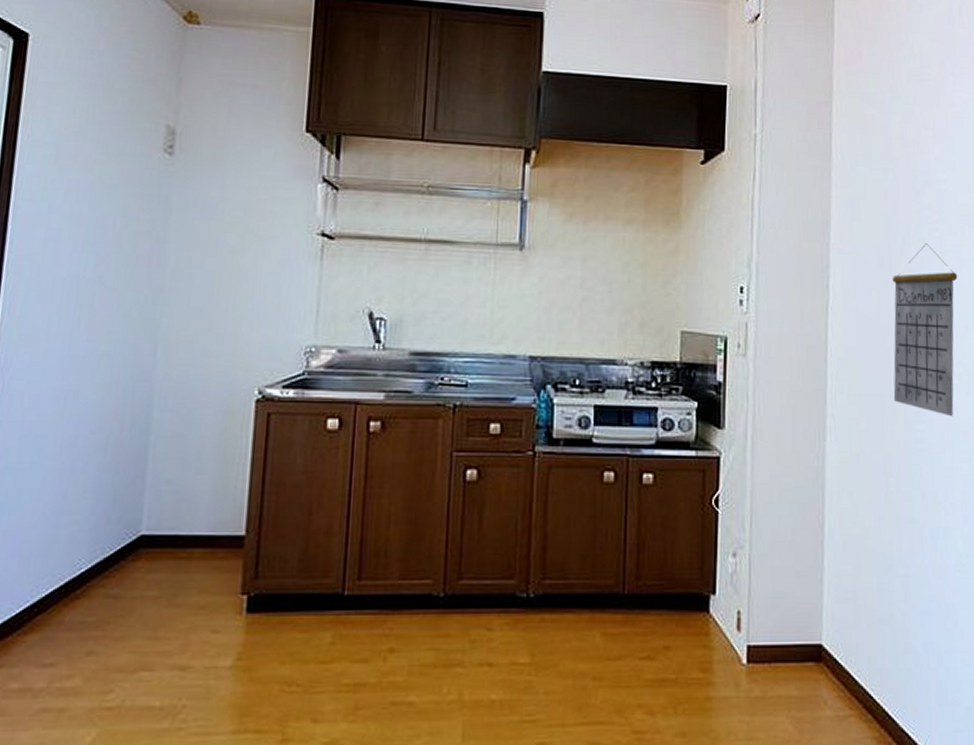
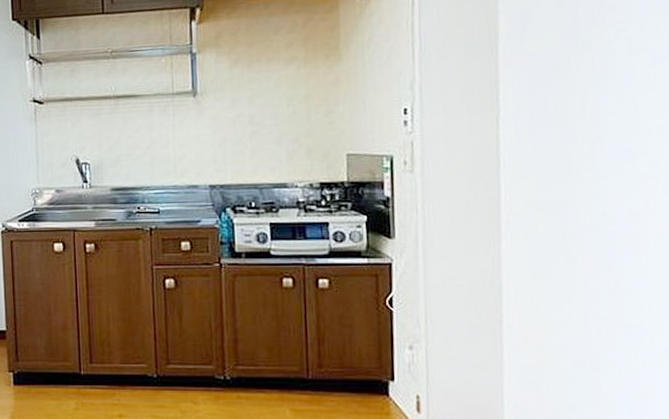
calendar: present [892,243,958,417] -> none [572,45,652,218]

